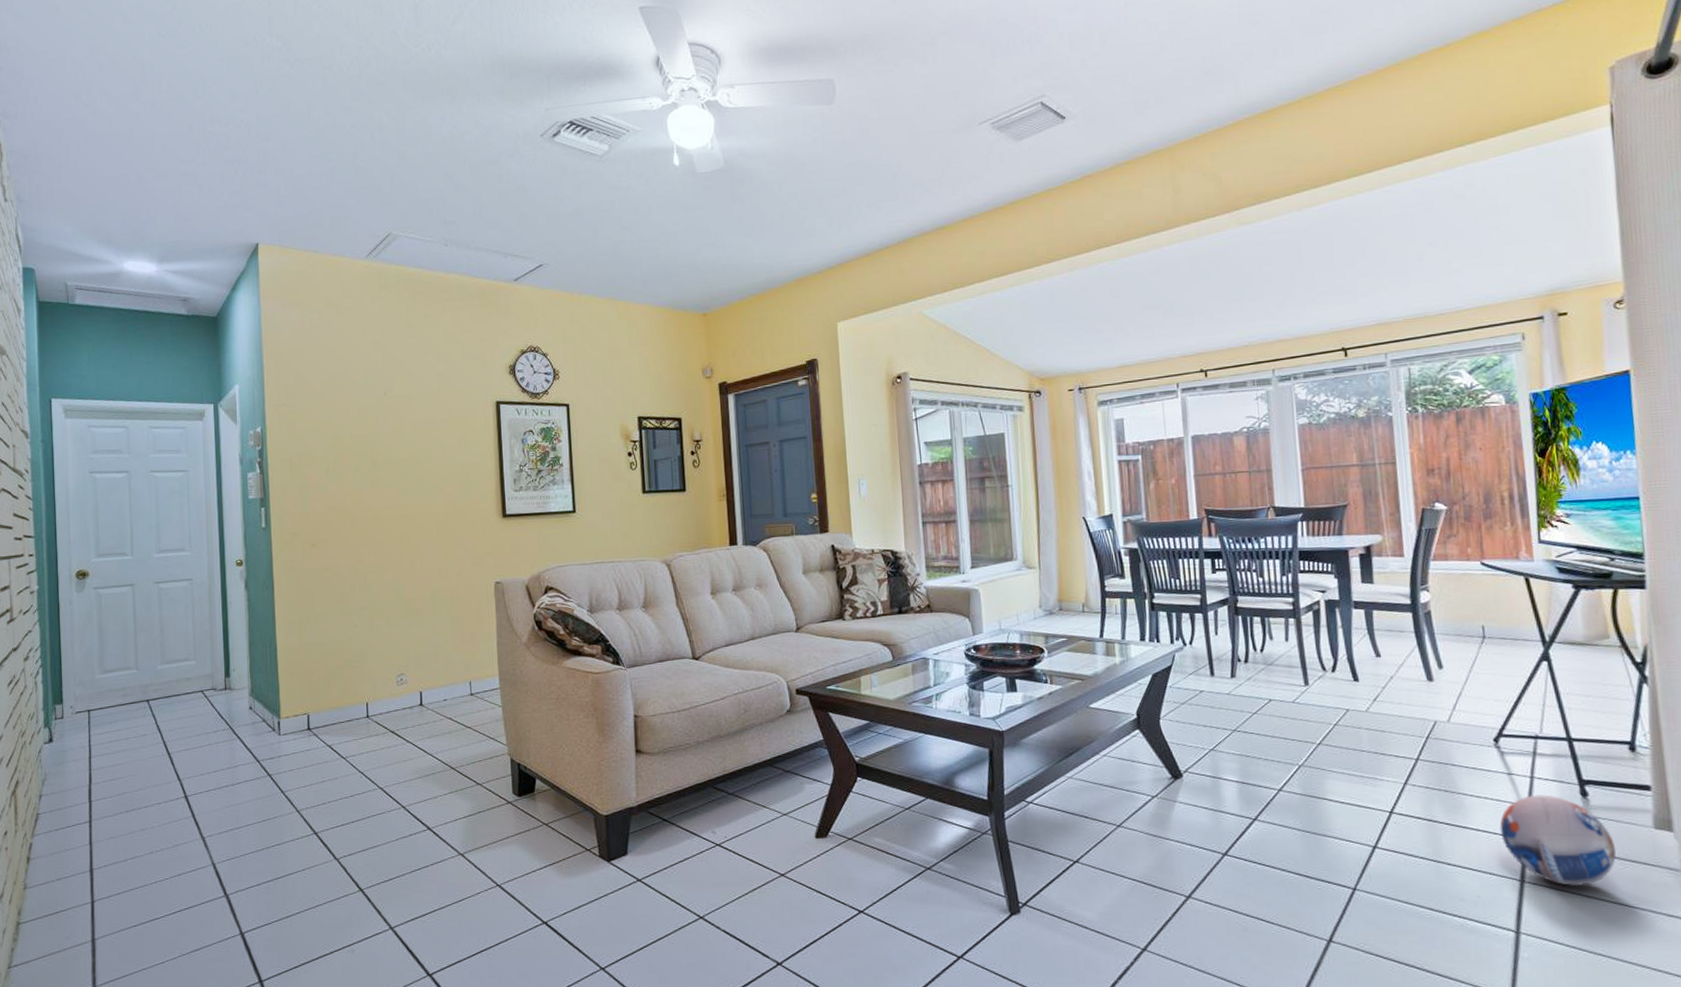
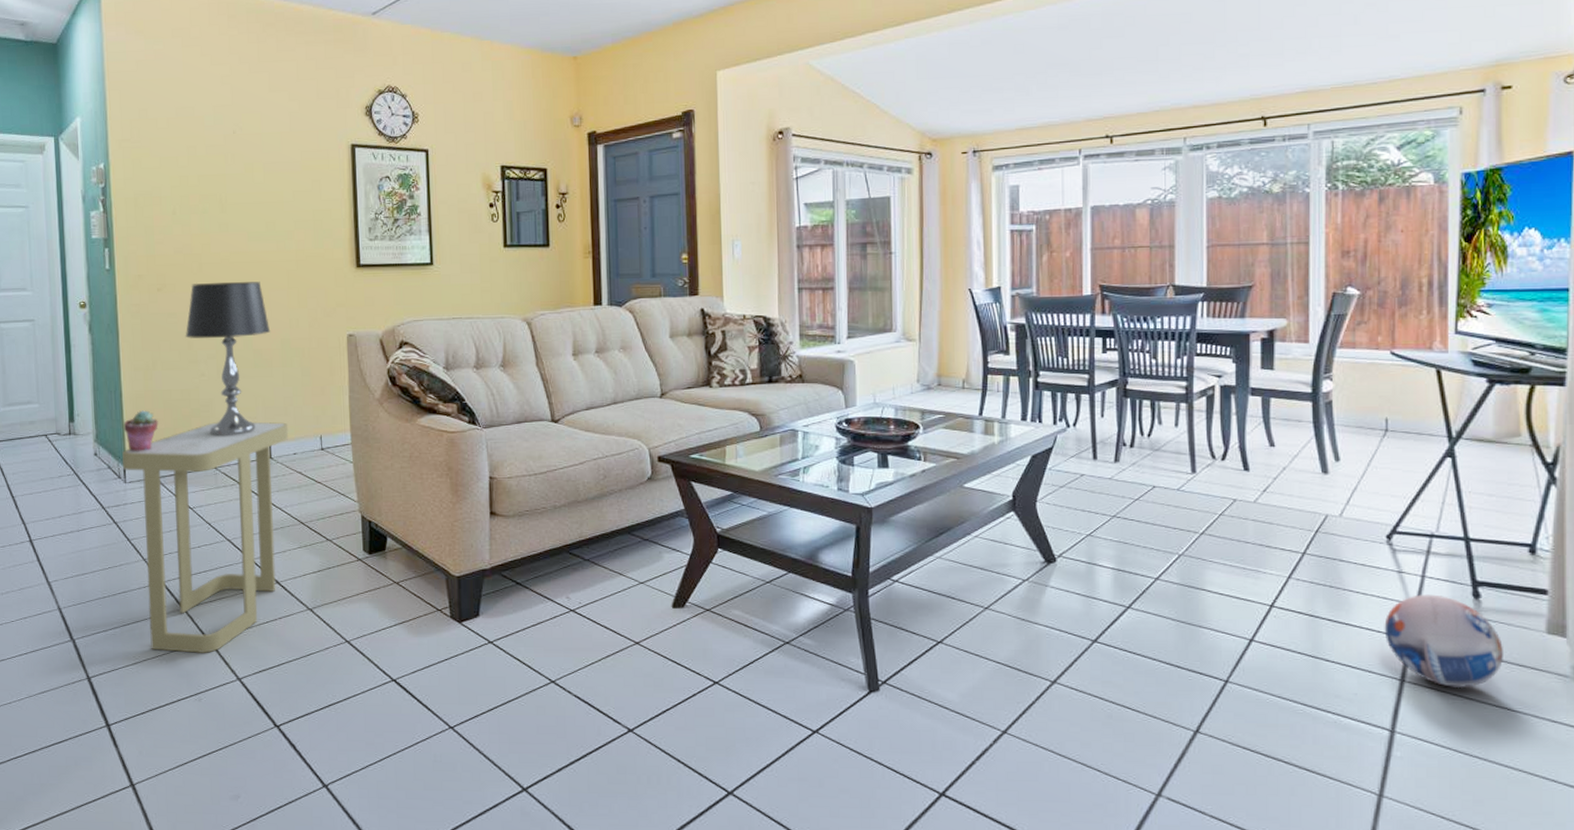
side table: none [277,669,439,904] -> present [122,422,289,653]
potted succulent: none [278,663,312,704] -> present [123,410,158,452]
table lamp: none [338,534,421,686] -> present [185,282,271,437]

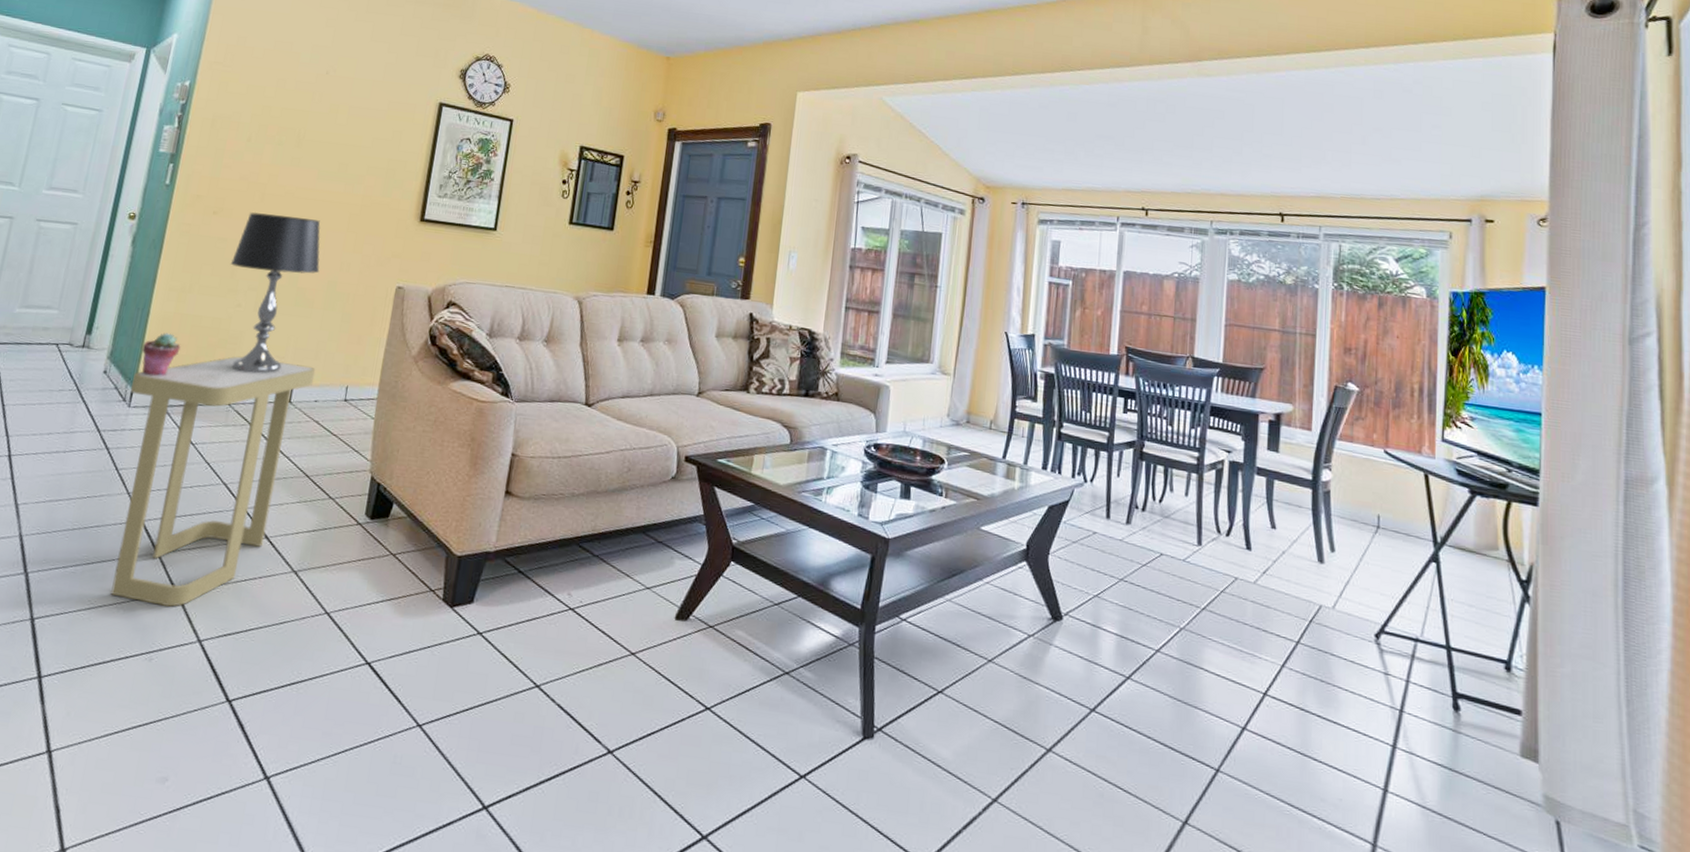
ball: present [1384,594,1503,689] -> none [1370,700,1480,806]

